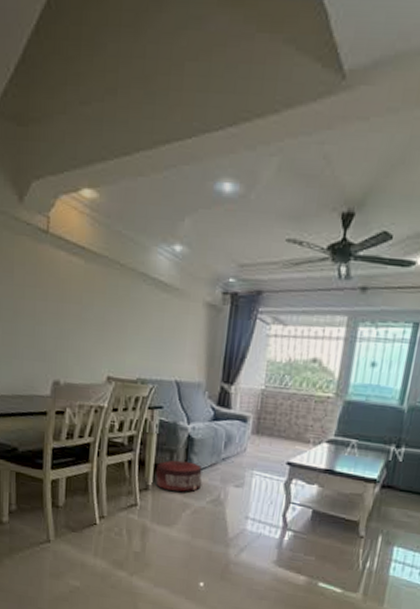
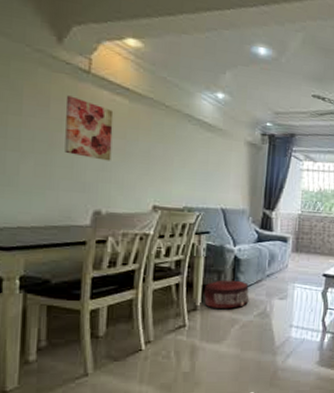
wall art: none [27,259,70,329] -> present [65,95,114,161]

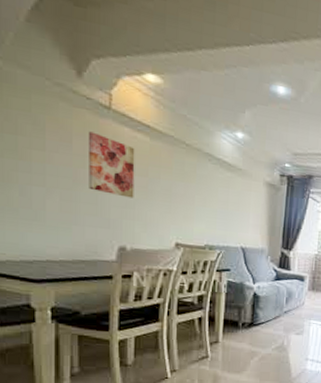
pouf: present [203,280,249,309] -> none [224,315,268,342]

